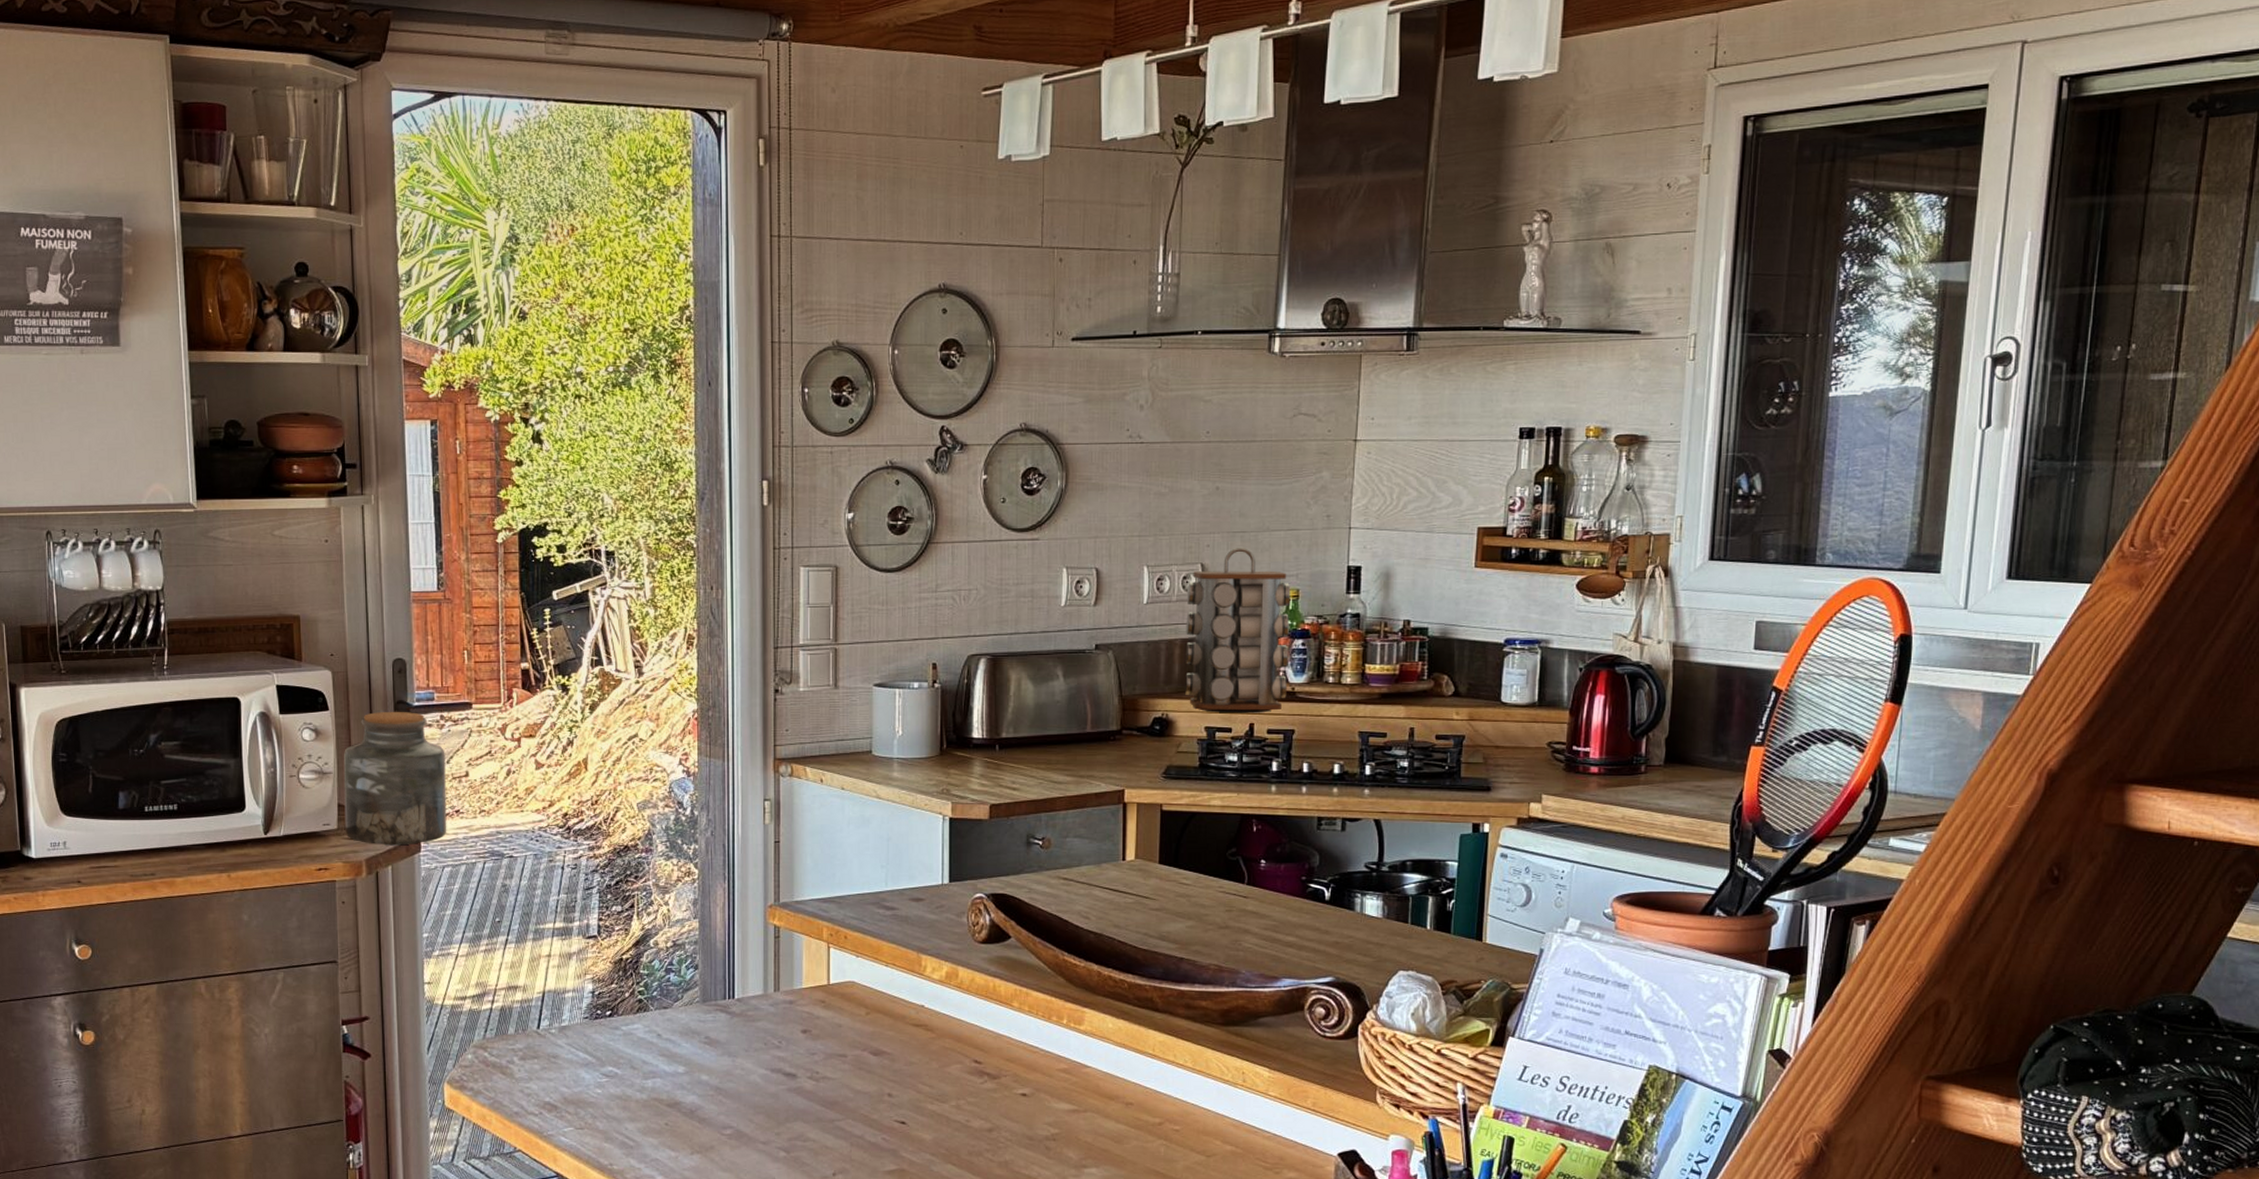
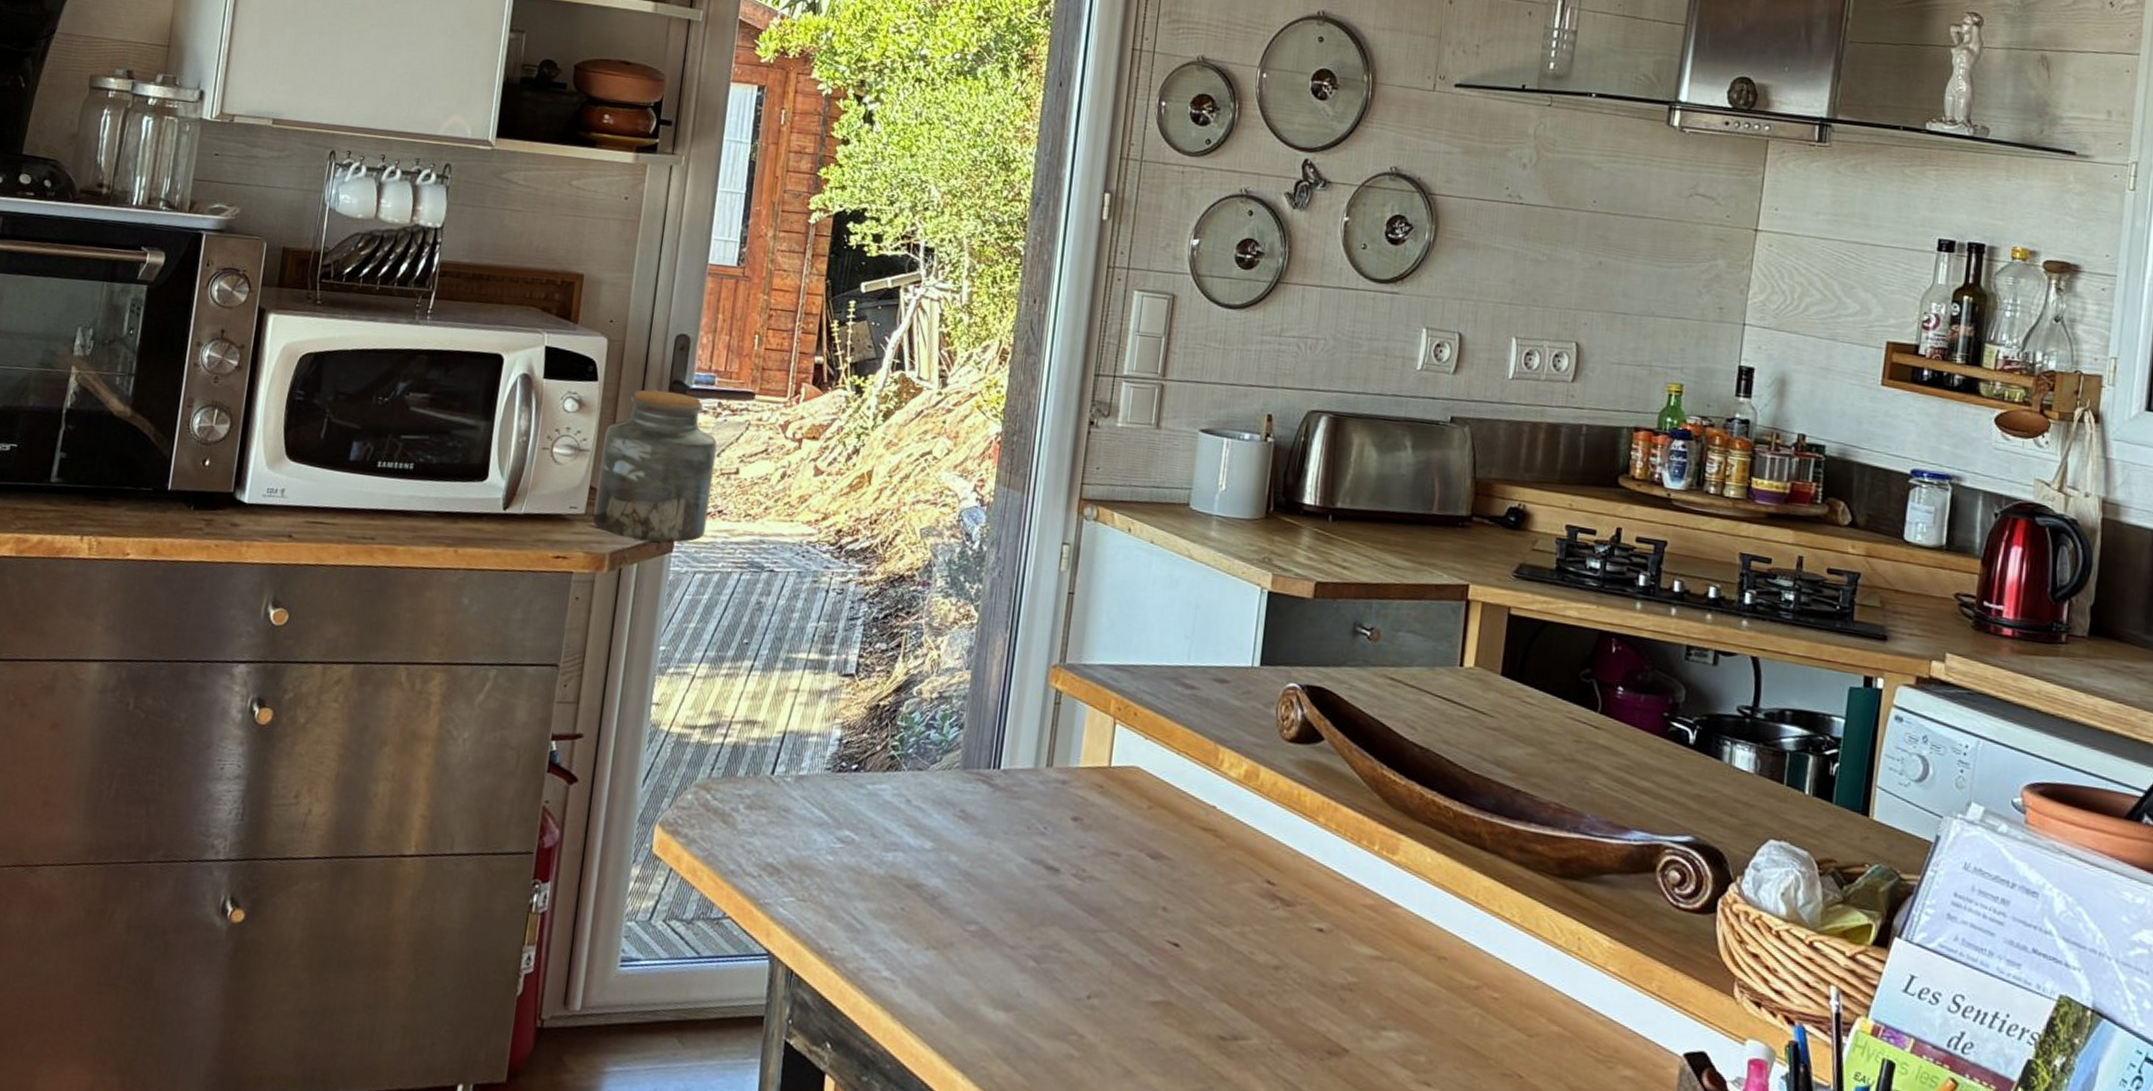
spice rack: present [1184,547,1291,713] -> none [1545,329,1674,518]

